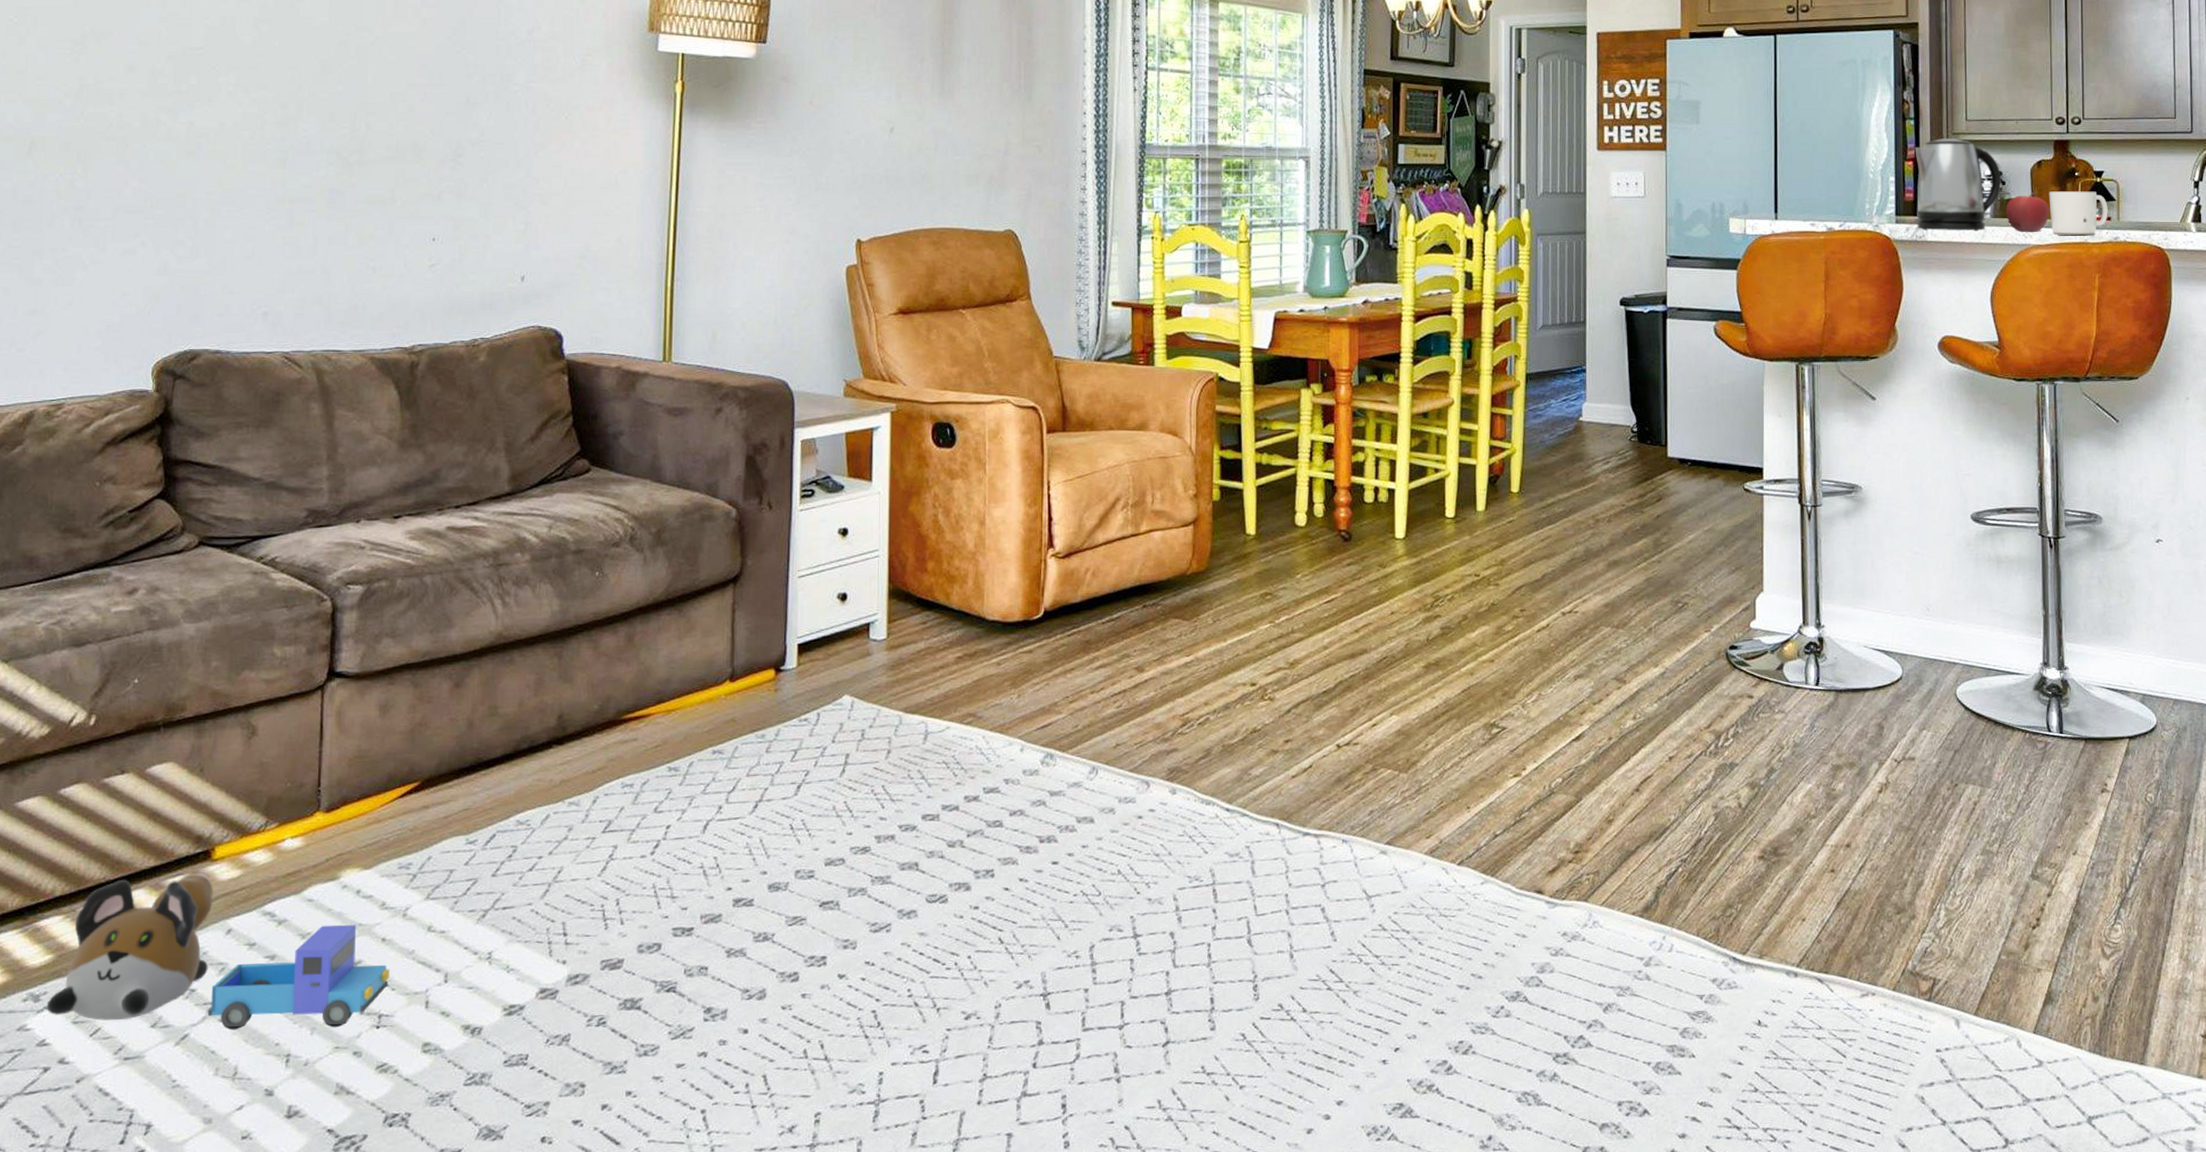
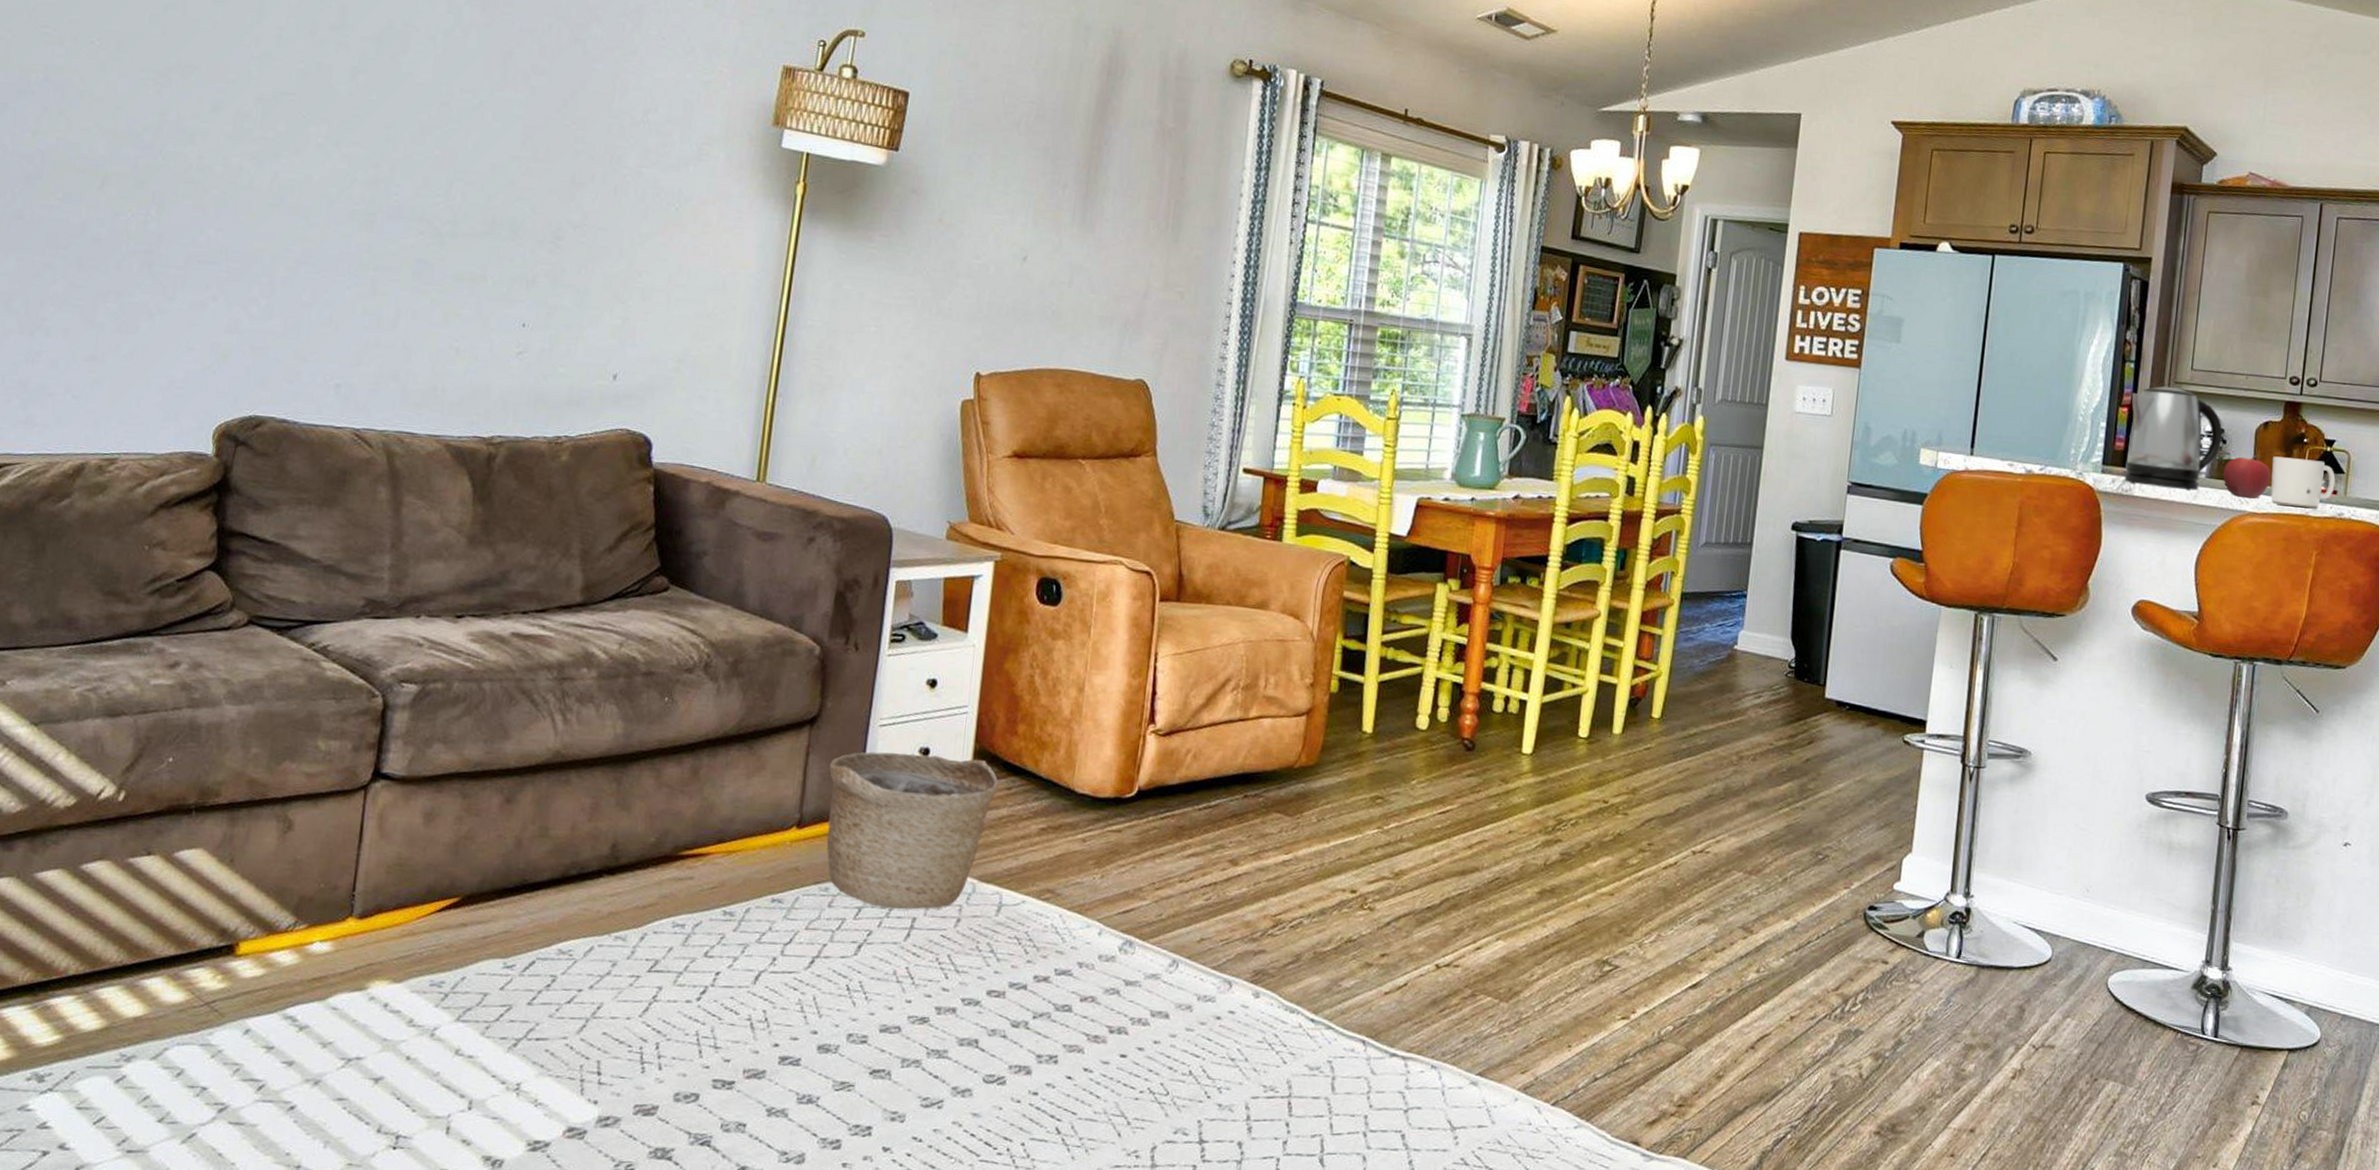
plush toy: present [46,873,213,1021] -> none [50,965,235,1111]
toy truck: present [208,924,390,1030] -> none [218,1036,413,1144]
basket: none [754,598,914,748] -> present [826,752,999,910]

